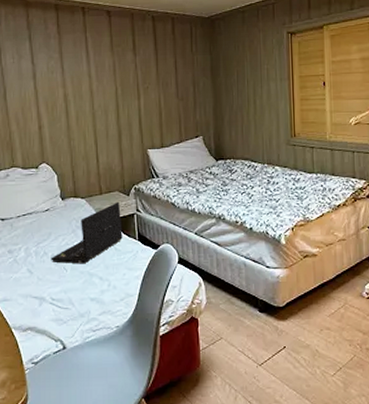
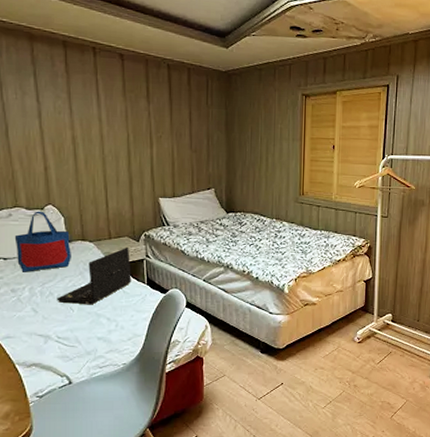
tote bag: none [11,169,64,232] -> present [14,211,71,272]

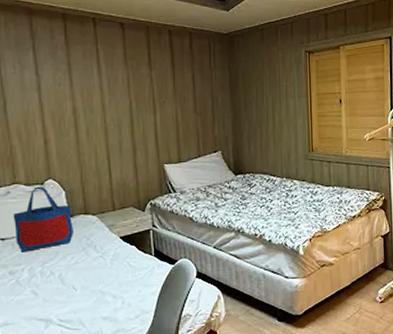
laptop: present [56,246,131,305] -> none [58,217,138,283]

